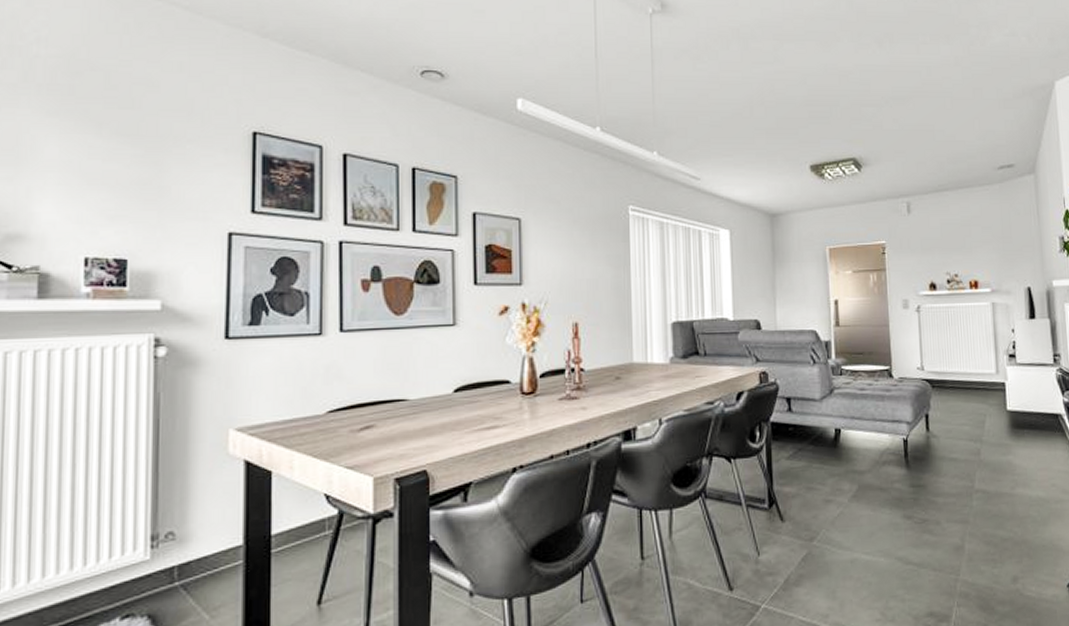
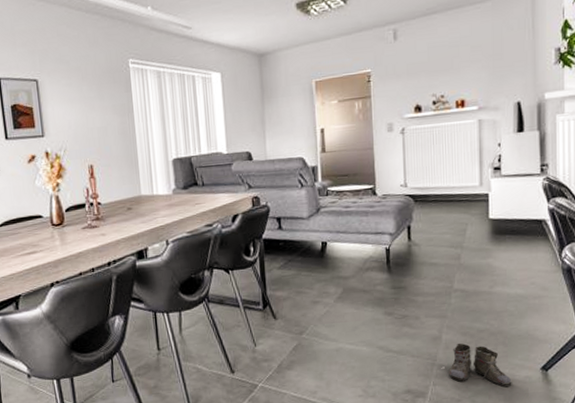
boots: none [969,554,1040,609] -> present [445,343,512,388]

